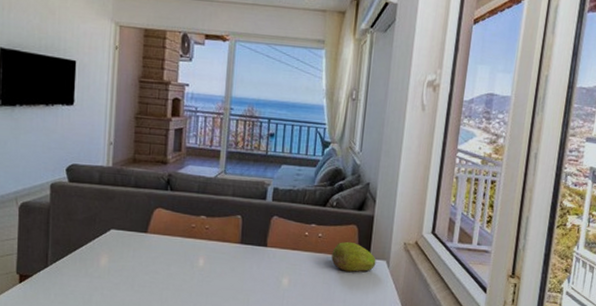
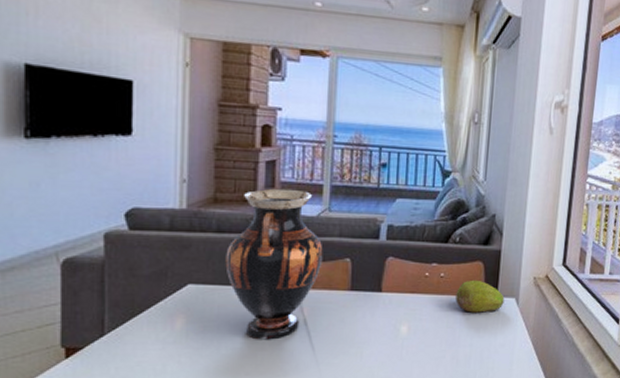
vase: none [140,152,219,282] -> present [225,188,323,340]

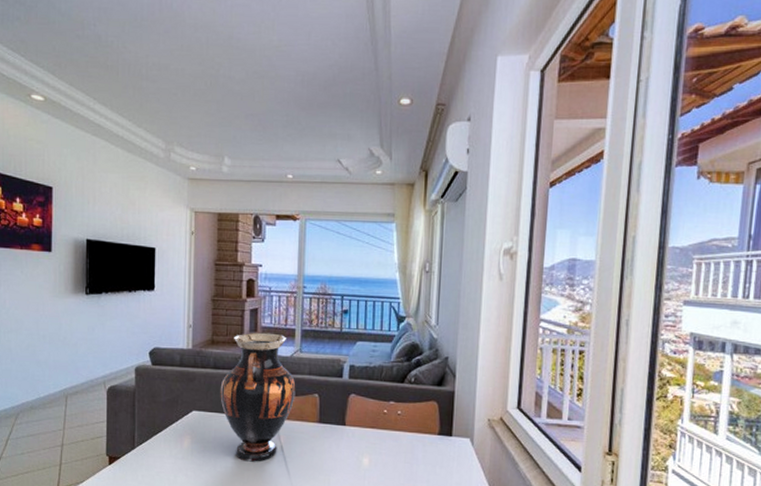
fruit: present [455,279,505,313] -> none [412,418,459,451]

